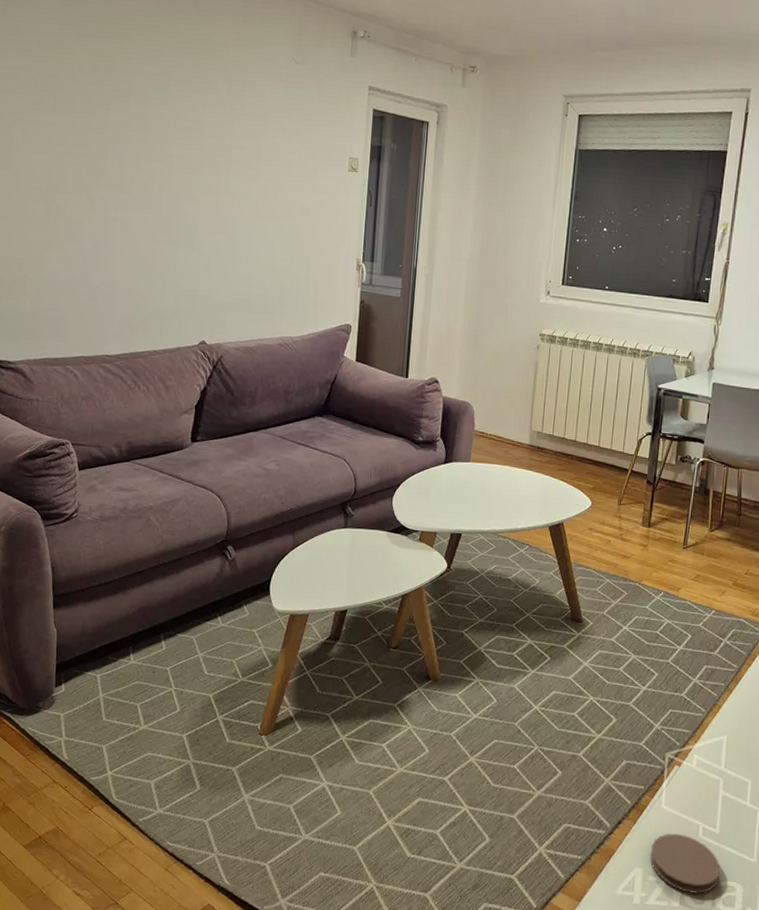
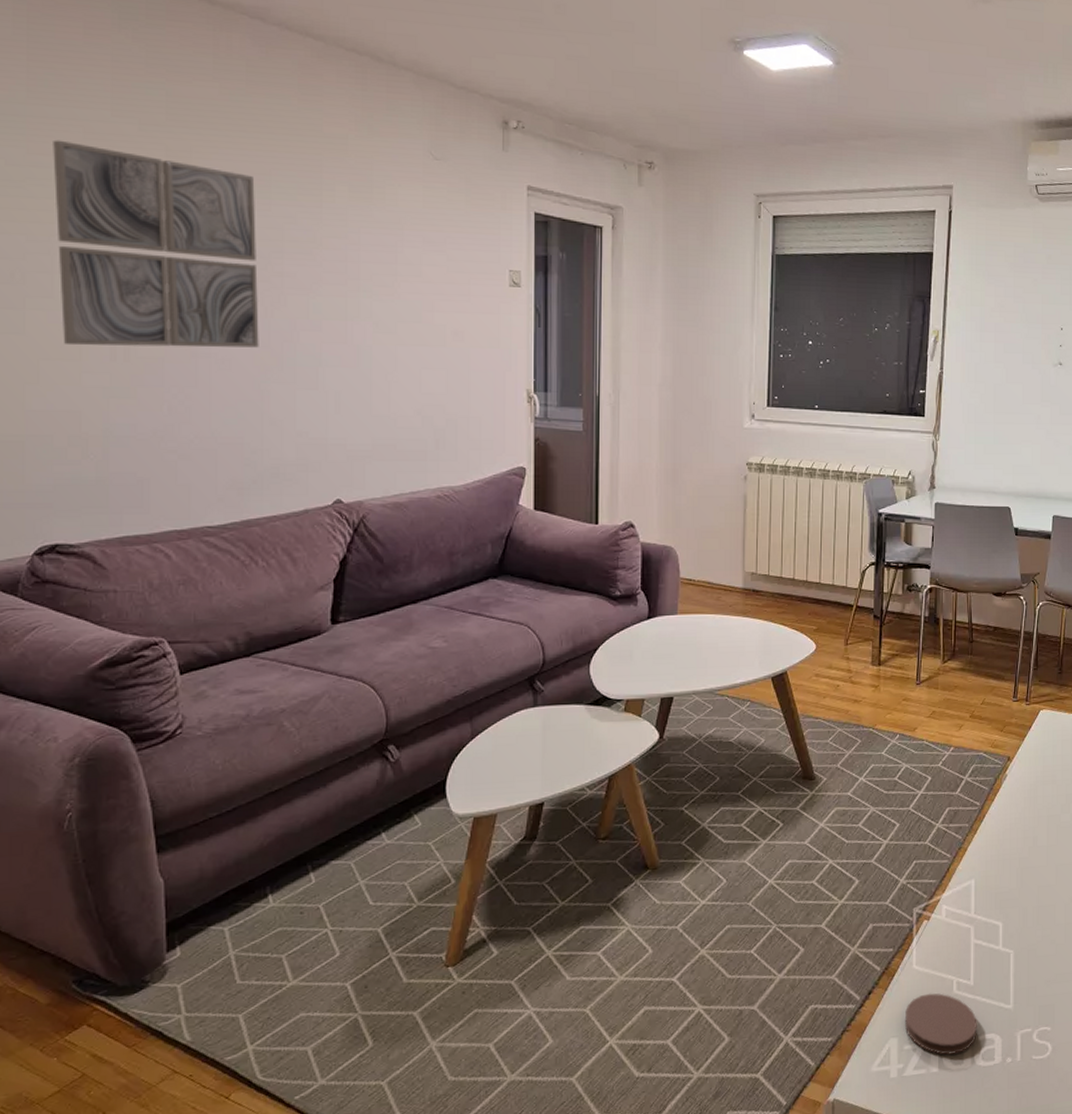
wall art: none [14,48,158,215] -> present [53,139,259,348]

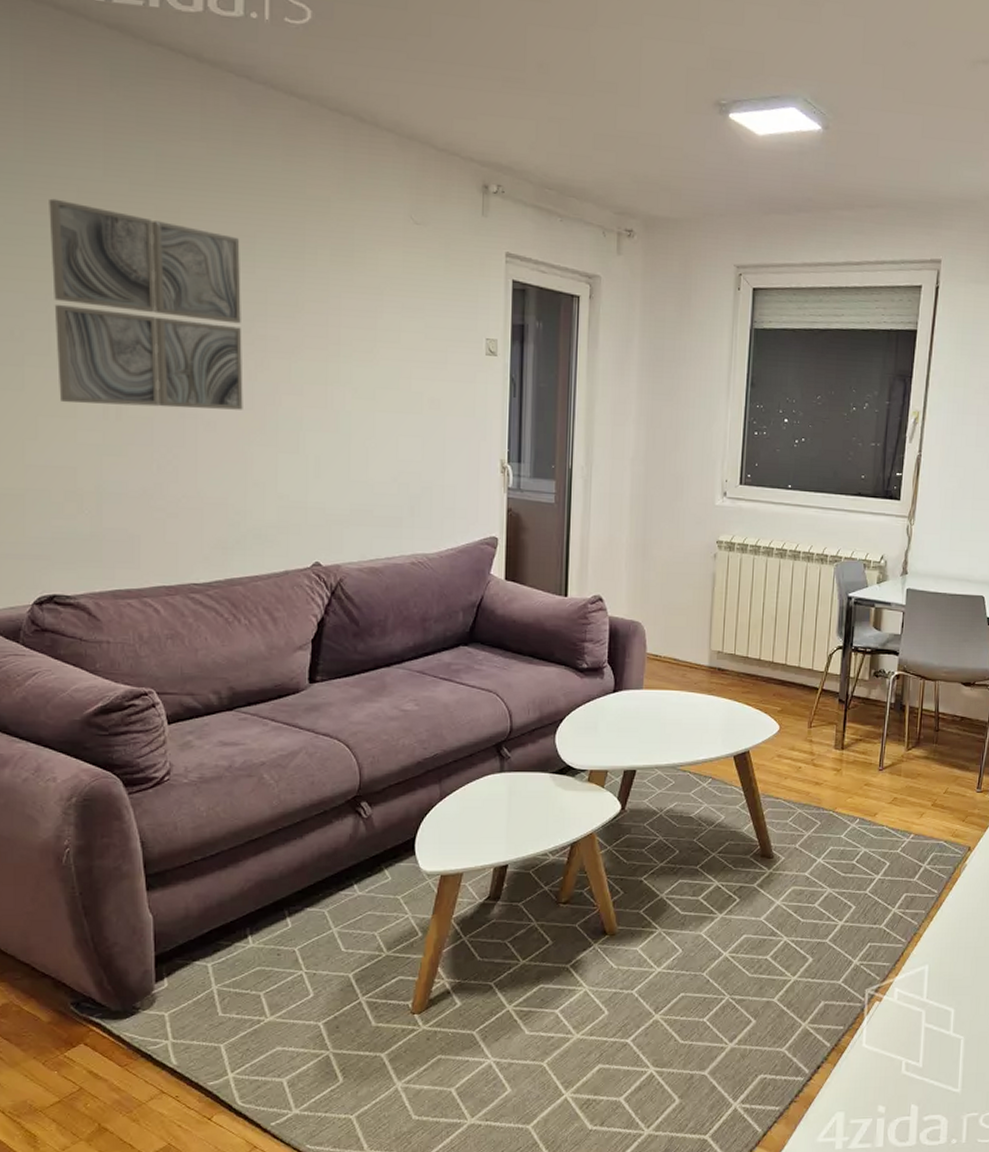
coaster: present [904,993,977,1055] -> none [851,1072,924,1132]

